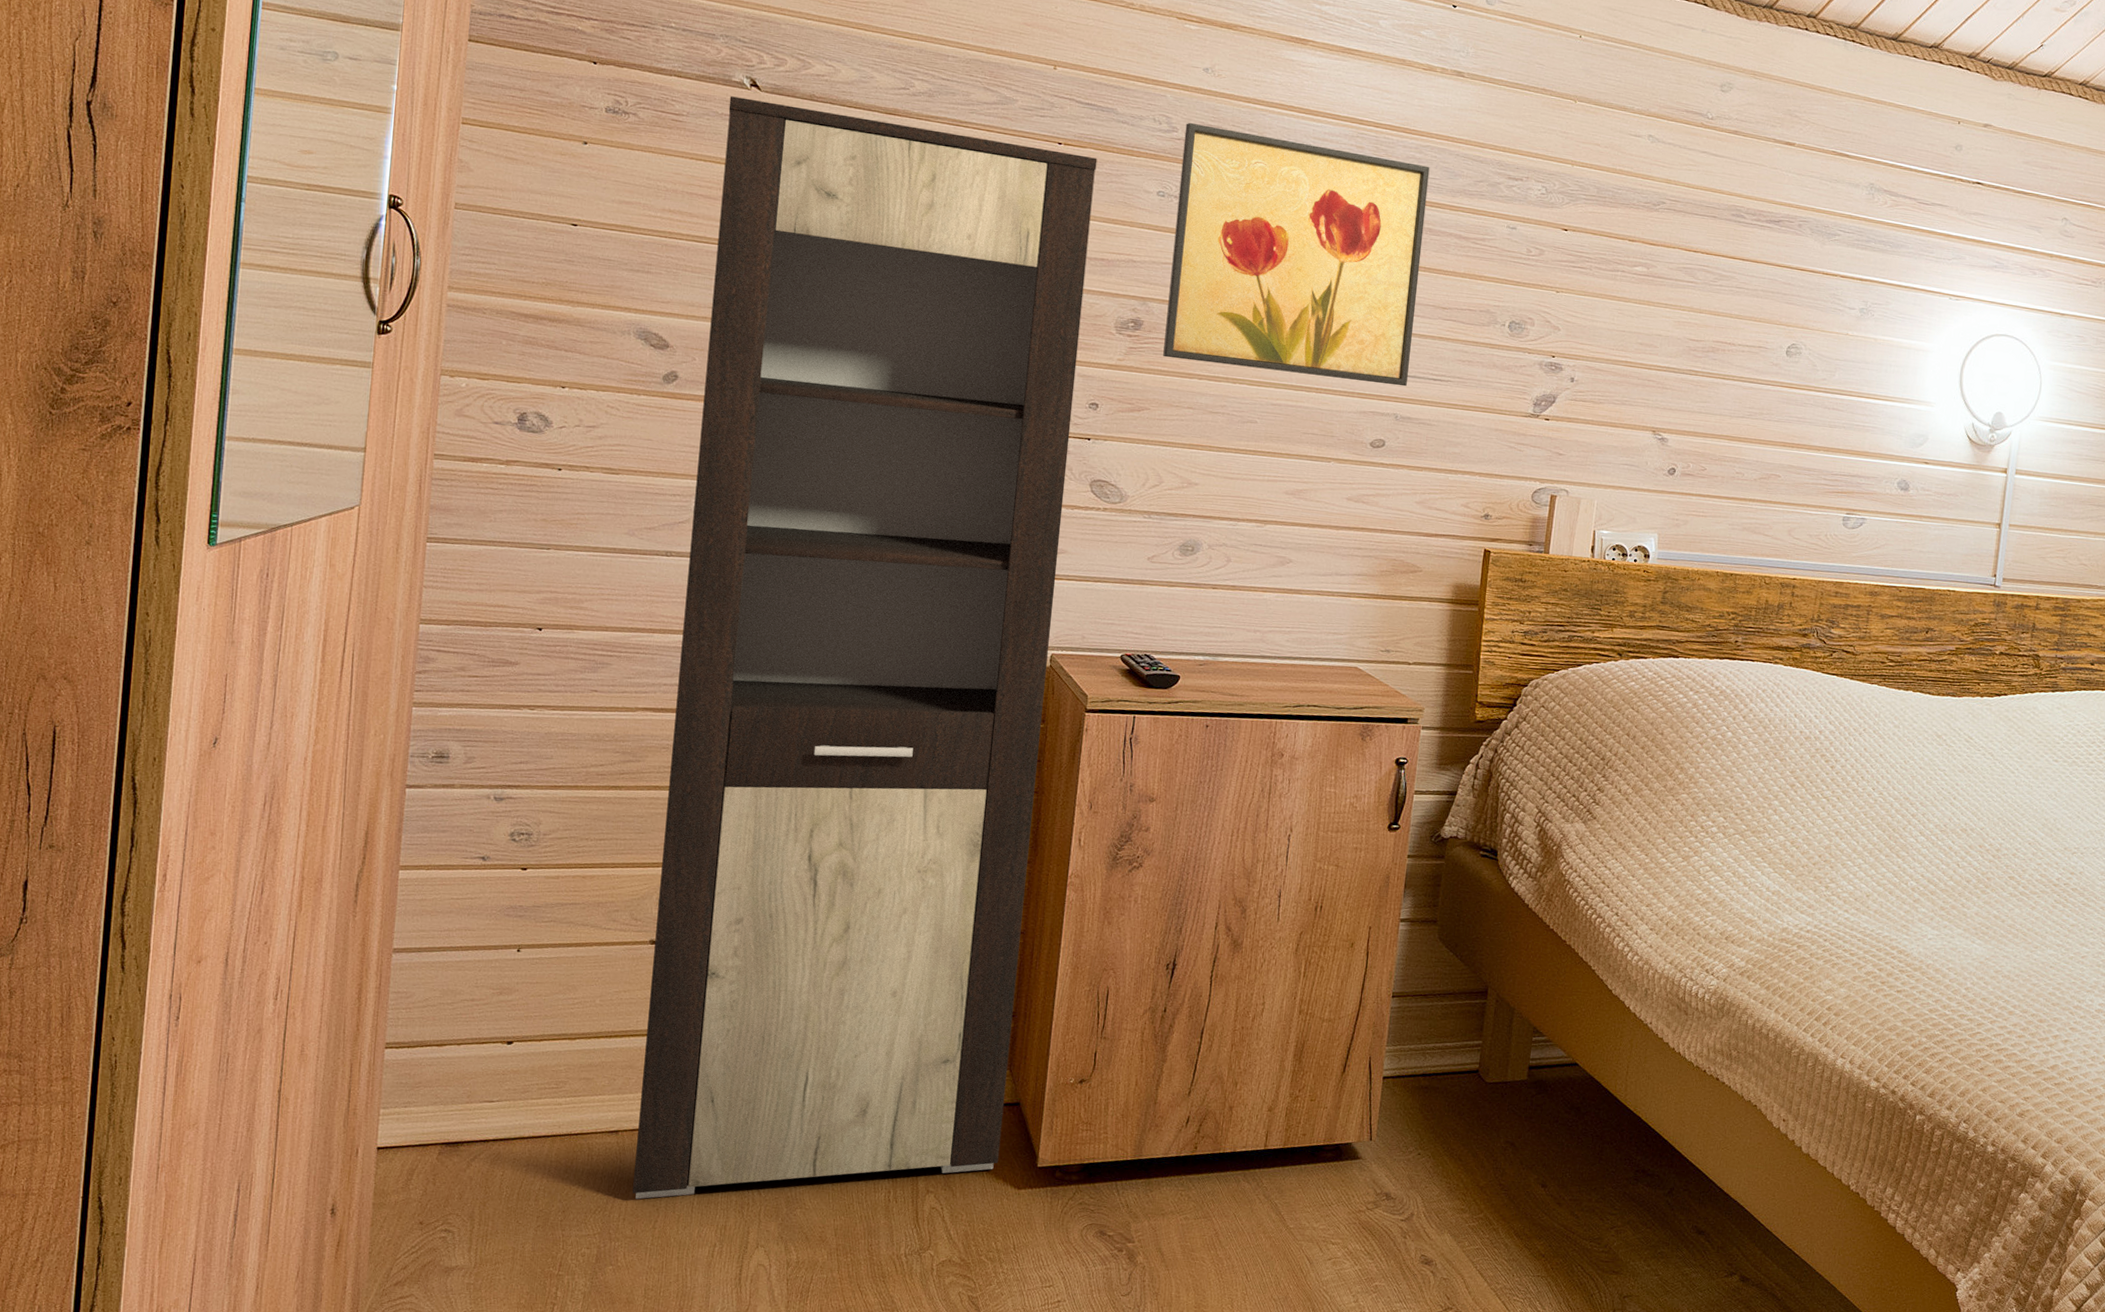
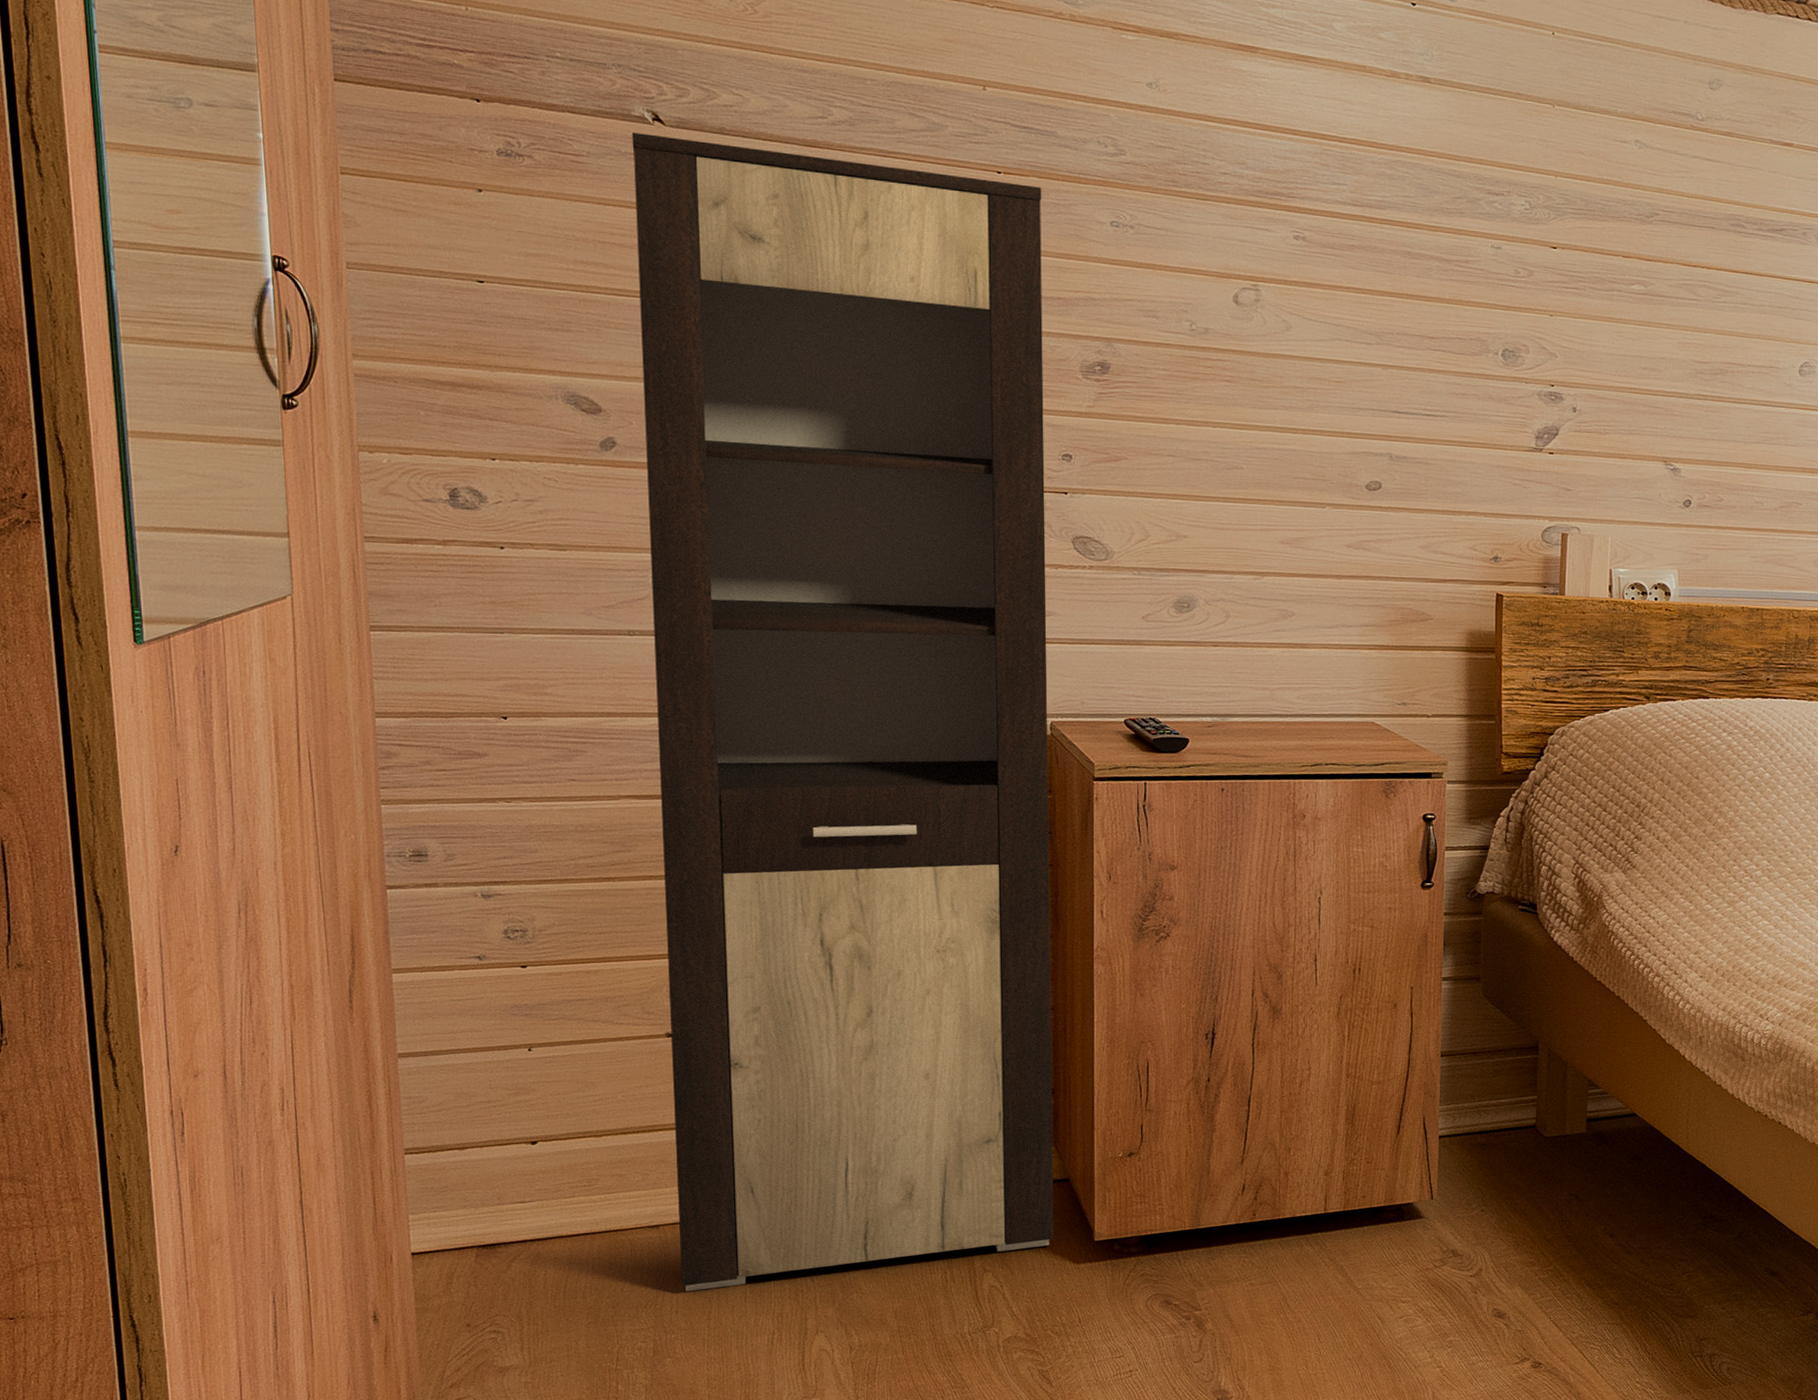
wall art: present [1163,122,1430,387] -> none [1134,144,1403,424]

